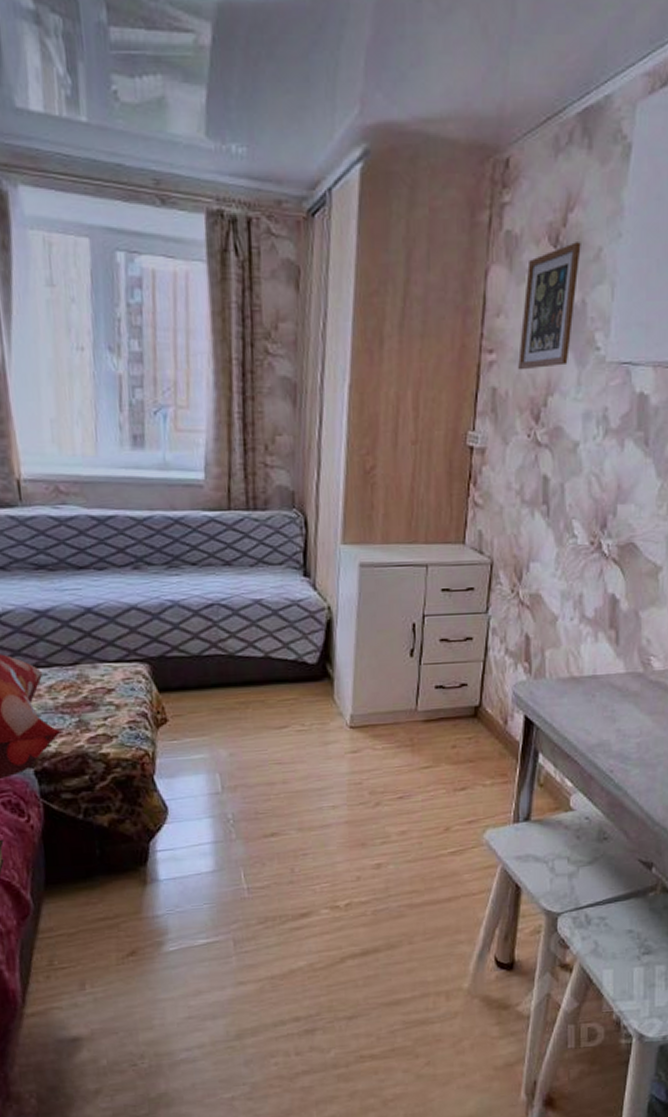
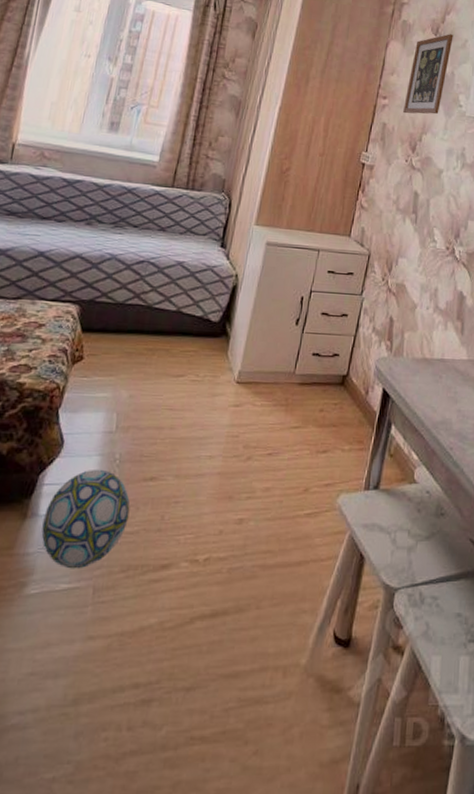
ball: none [165,830,256,926] -> present [41,469,130,569]

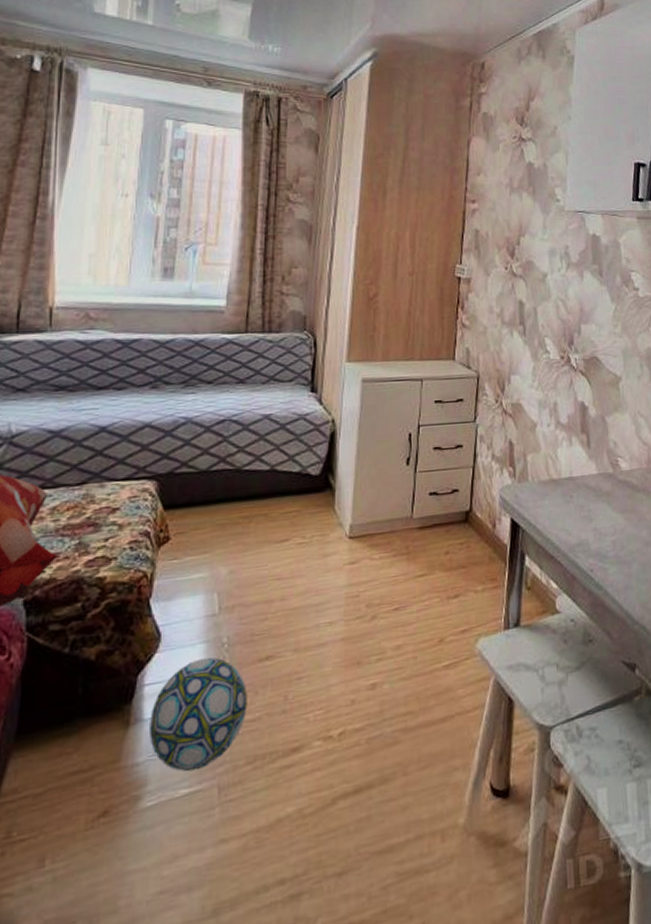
picture frame: present [403,34,454,115] -> none [495,122,541,217]

